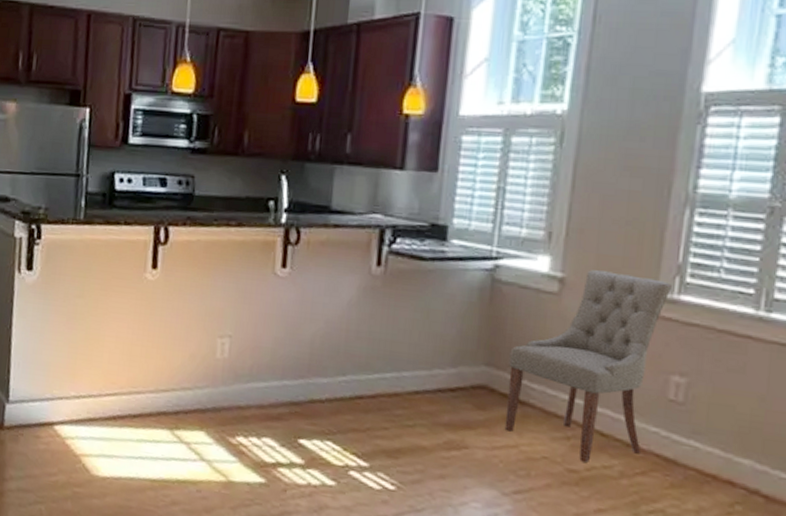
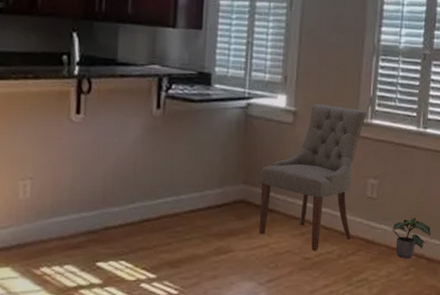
potted plant: none [705,435,774,492] -> present [391,217,431,258]

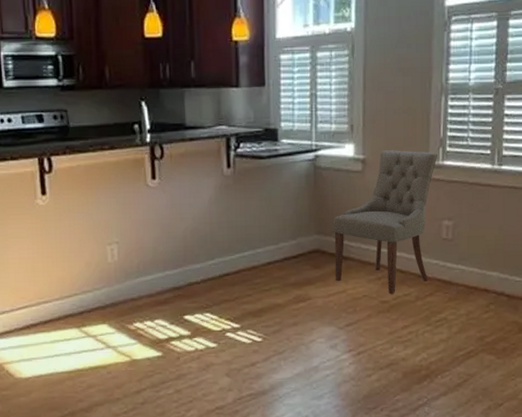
potted plant: present [391,217,431,258] -> none [469,255,511,296]

